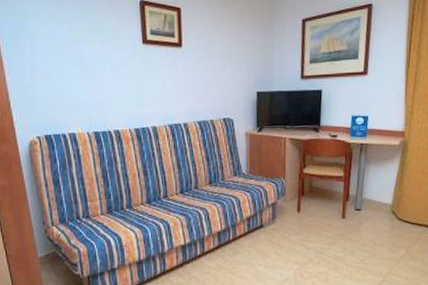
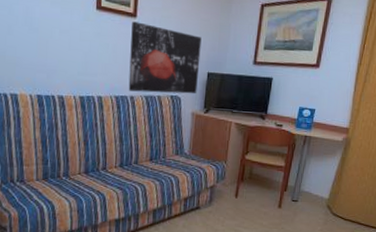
wall art: none [178,51,248,119] -> present [128,21,202,94]

